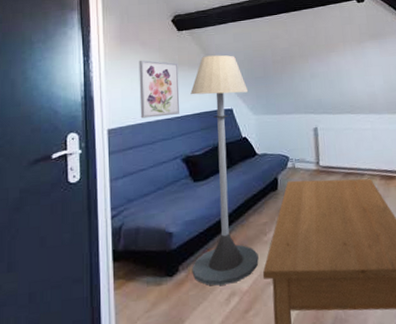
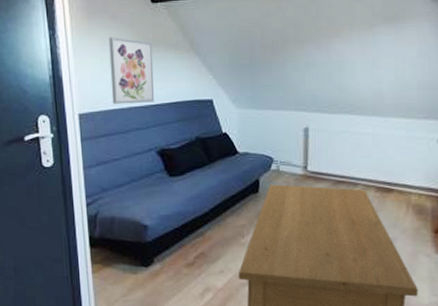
floor lamp: present [190,55,259,286] -> none [166,34,235,280]

